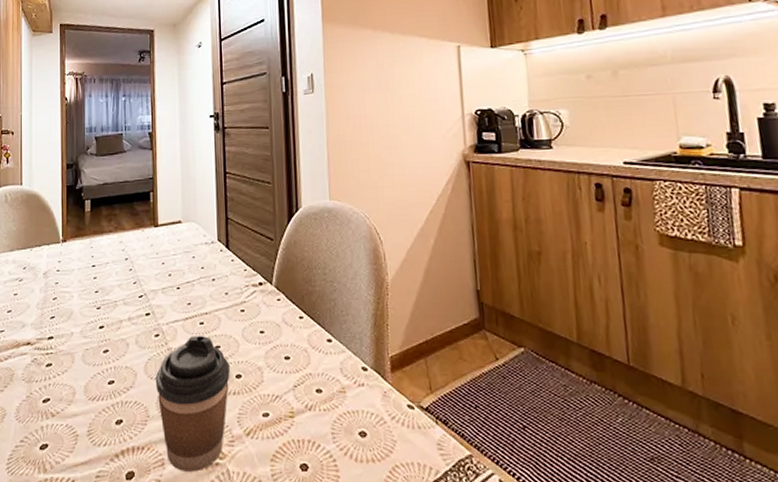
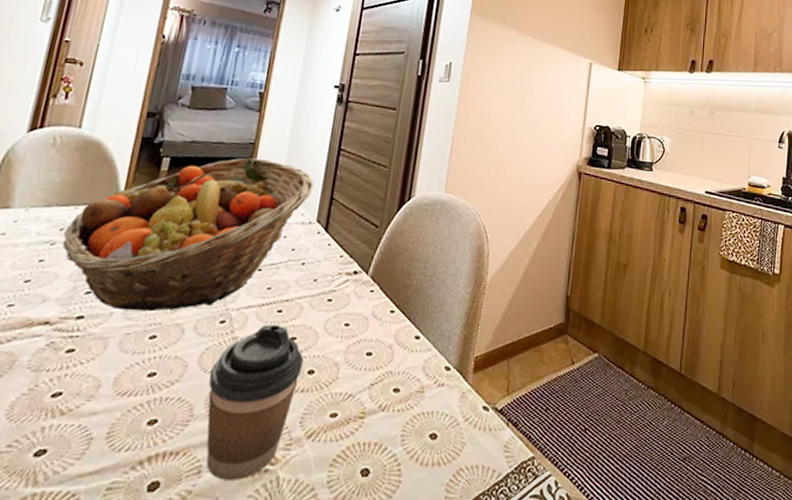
fruit basket: none [27,190,209,330] -> present [62,157,315,312]

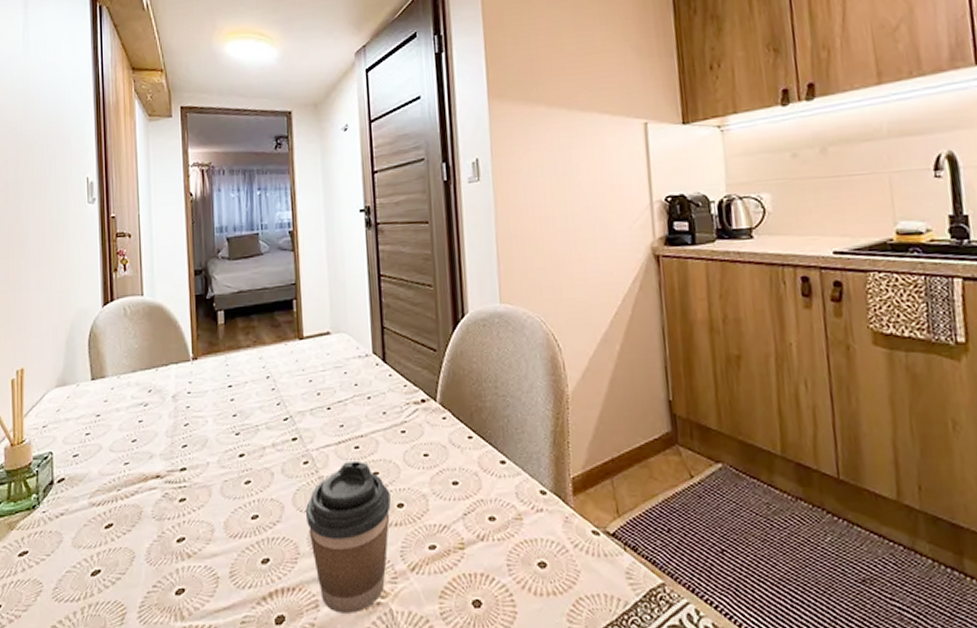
fruit basket: present [62,157,315,312] -> none [153,297,362,460]

